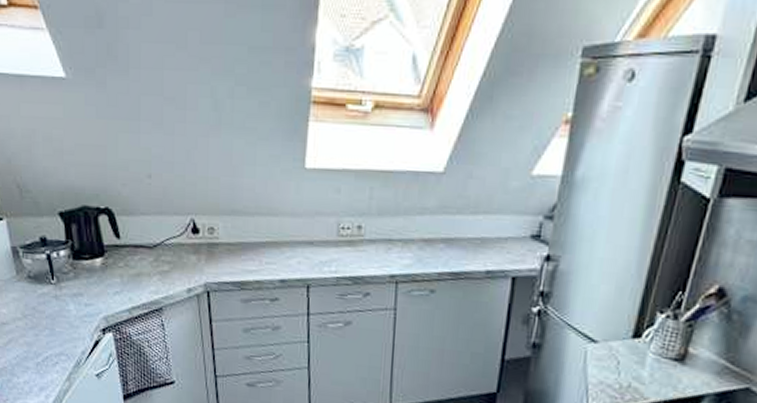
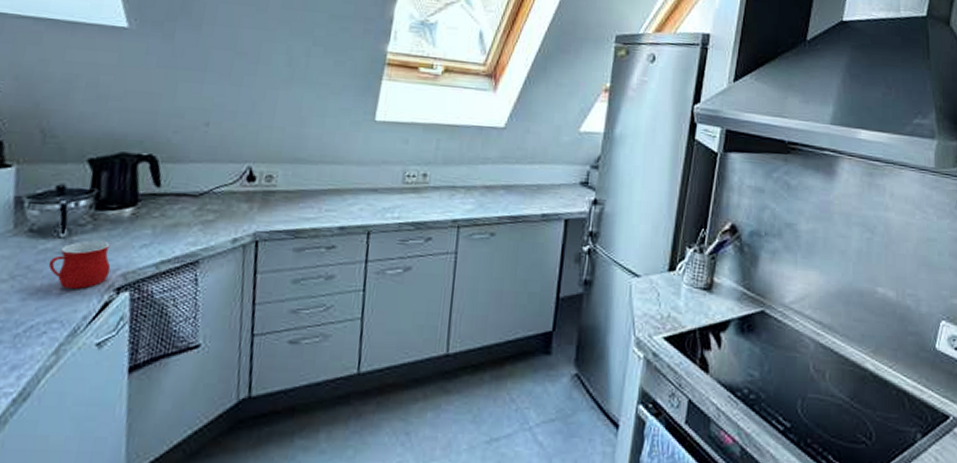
mug: none [48,287,94,329] -> present [48,240,111,289]

